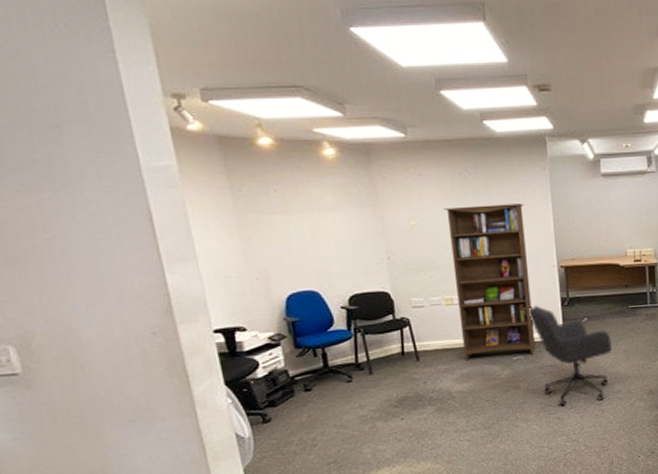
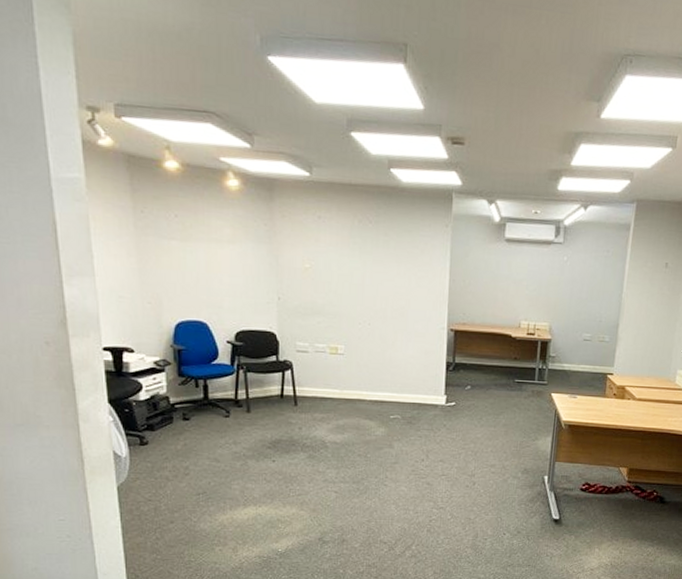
bookcase: present [443,203,536,361] -> none [339,255,421,417]
office chair: present [528,305,613,406] -> none [411,366,493,472]

